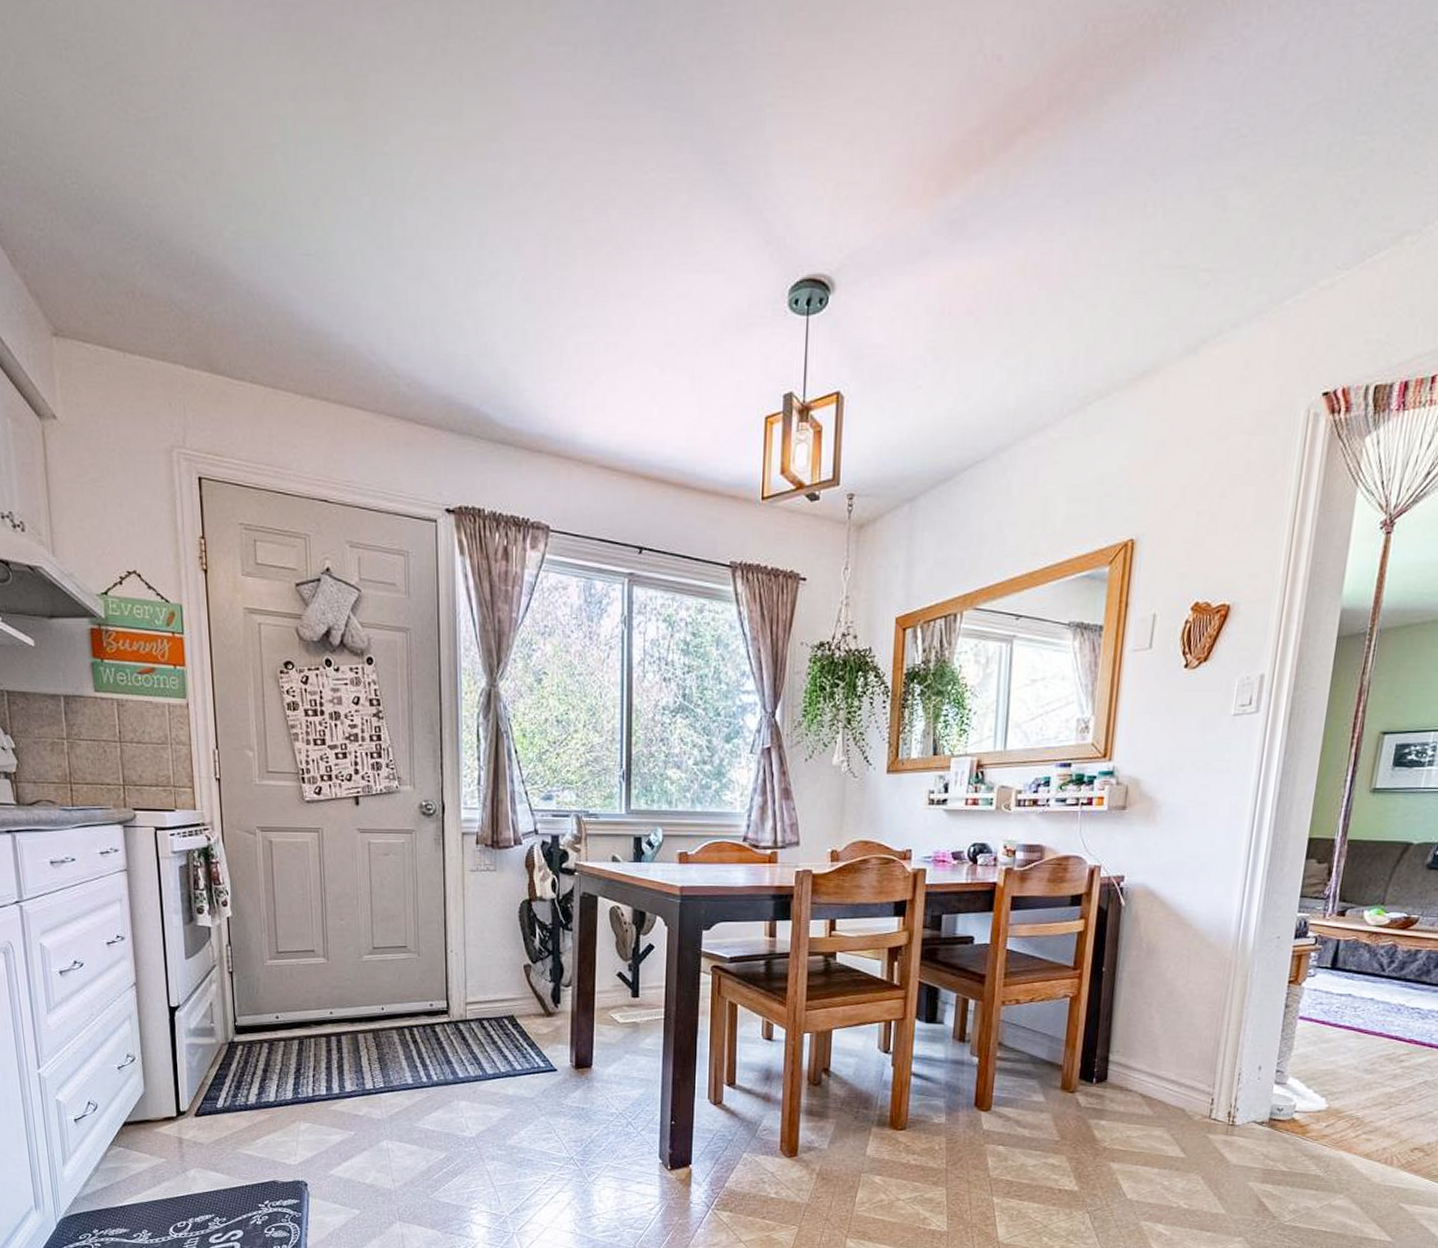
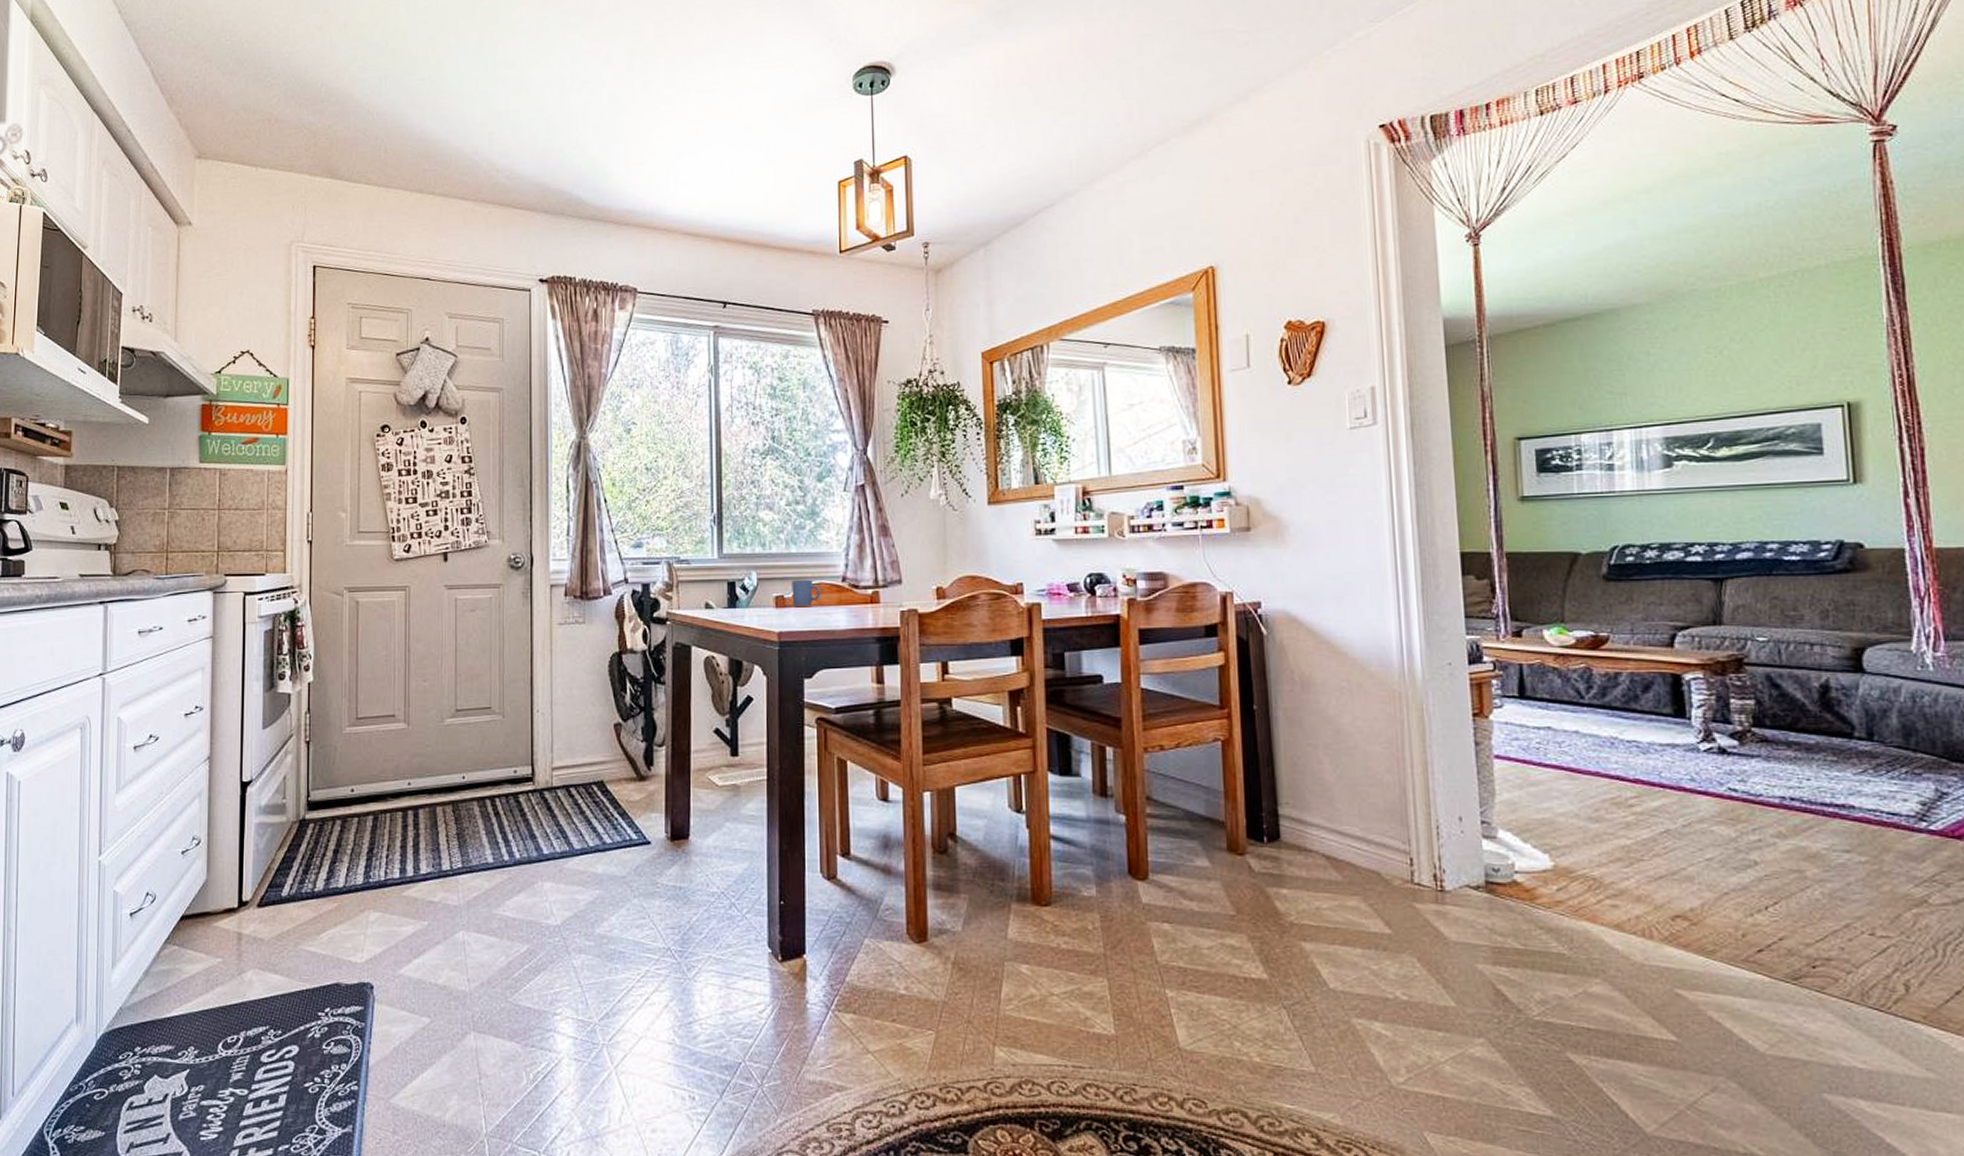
mug: none [695,837,722,864] -> present [792,579,820,608]

